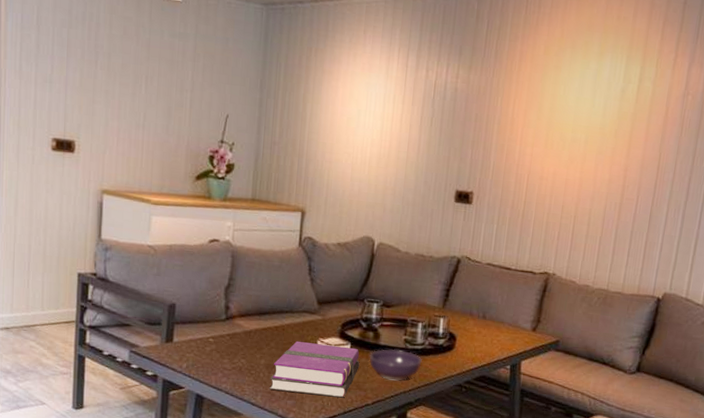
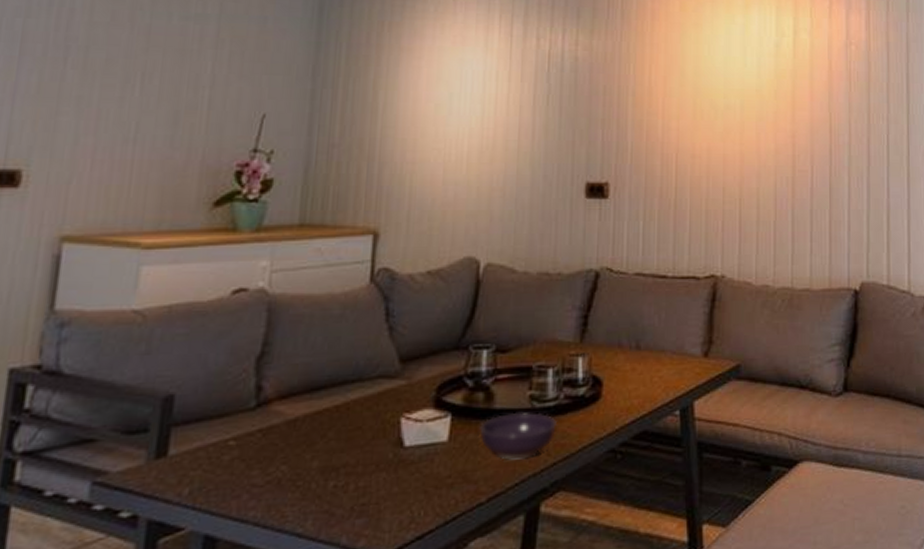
hardback book: present [269,341,360,398] -> none [325,420,466,507]

